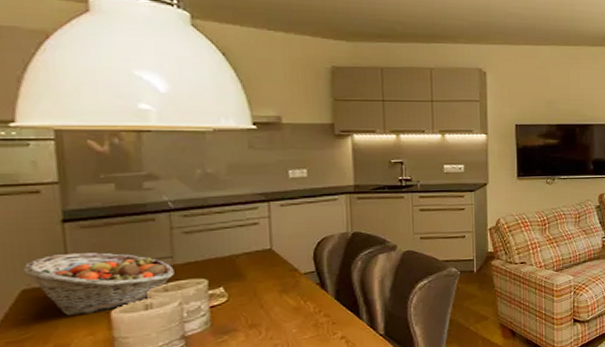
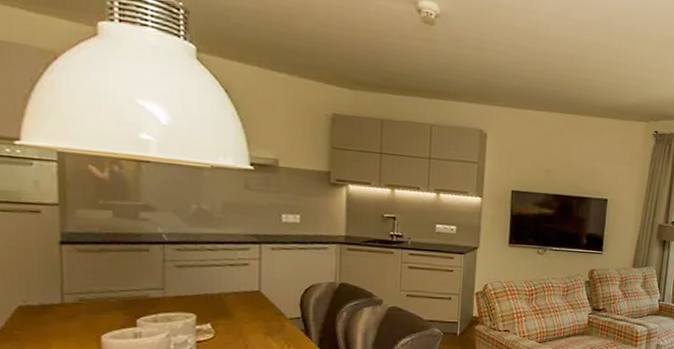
fruit basket: present [23,252,174,316] -> none [20,274,164,337]

